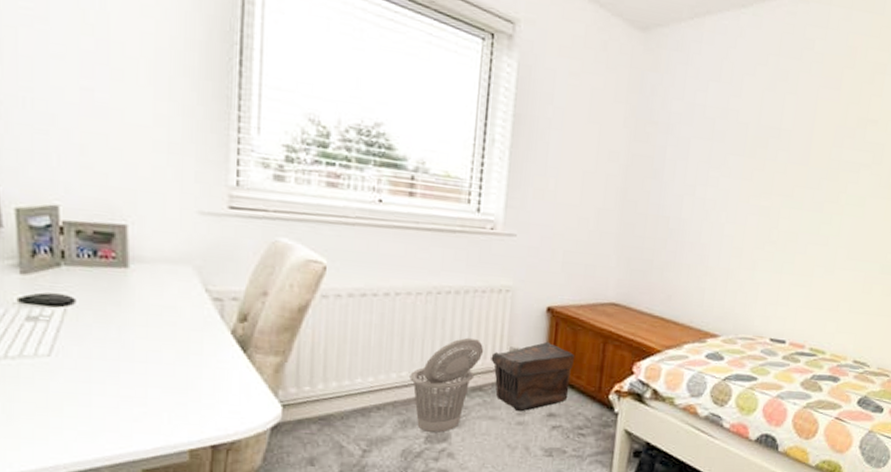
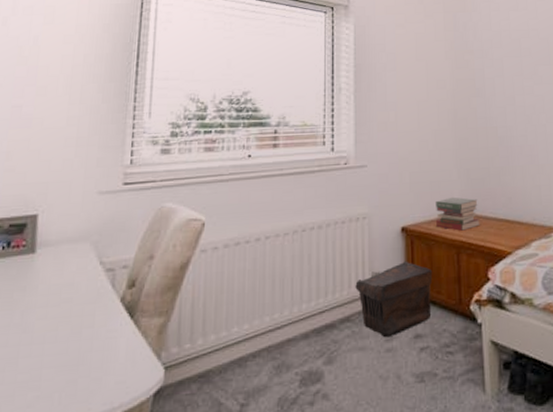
laundry basket: present [409,337,484,433] -> none [282,269,348,374]
books: none [586,284,635,322] -> present [436,197,480,231]

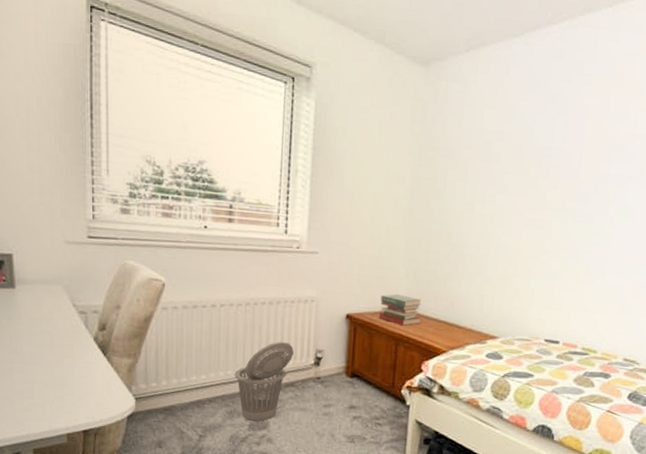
laundry basket: none [282,269,348,374] -> present [234,341,295,421]
pouch: present [355,261,433,338] -> none [300,344,372,404]

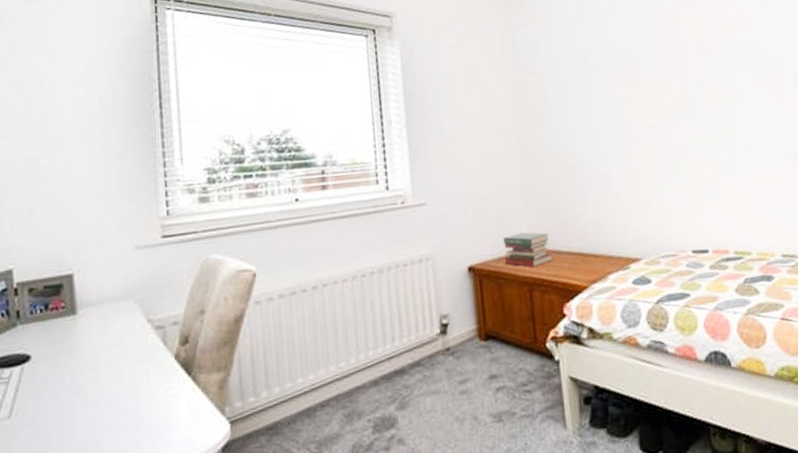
laundry basket: present [234,341,295,421] -> none [348,313,416,421]

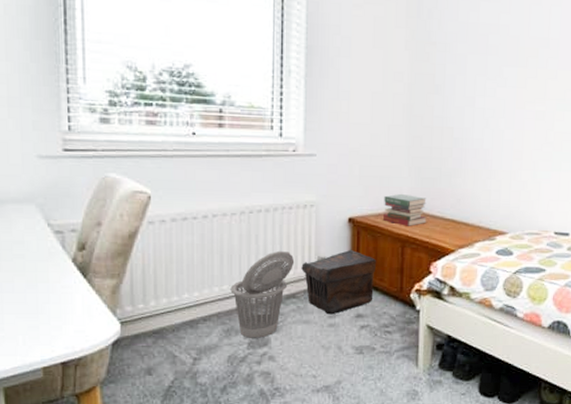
laundry basket: none [348,313,416,421] -> present [230,250,295,338]
pouch: none [423,301,506,380] -> present [301,249,377,315]

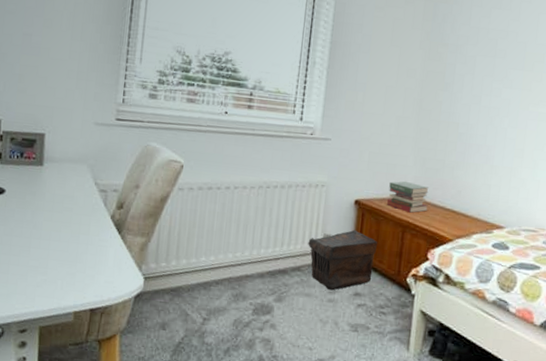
laundry basket: present [230,250,295,338] -> none [242,224,303,306]

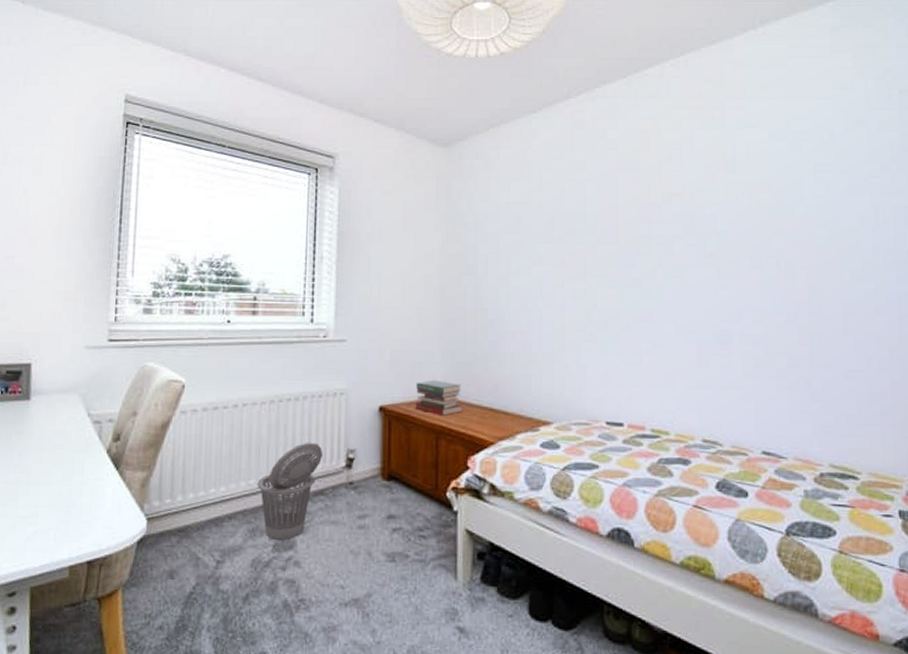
laundry basket: none [242,224,303,306] -> present [257,442,323,540]
pouch: present [308,229,378,291] -> none [330,441,410,515]

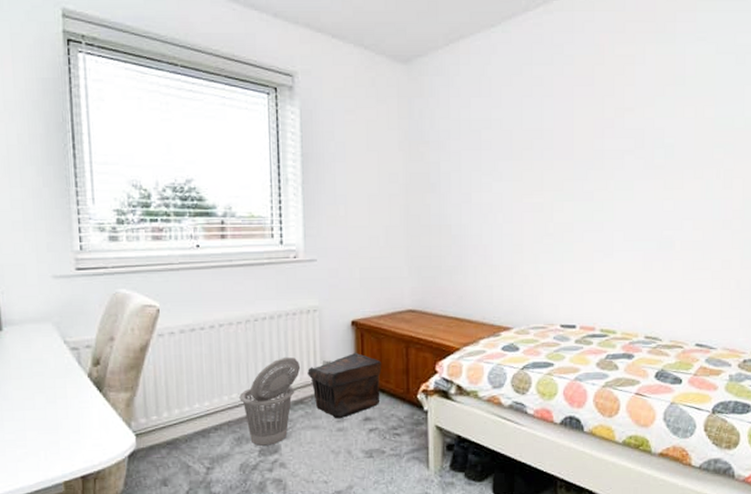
pouch: none [330,441,410,515] -> present [307,352,382,419]
books: present [416,379,463,416] -> none [386,293,430,326]

